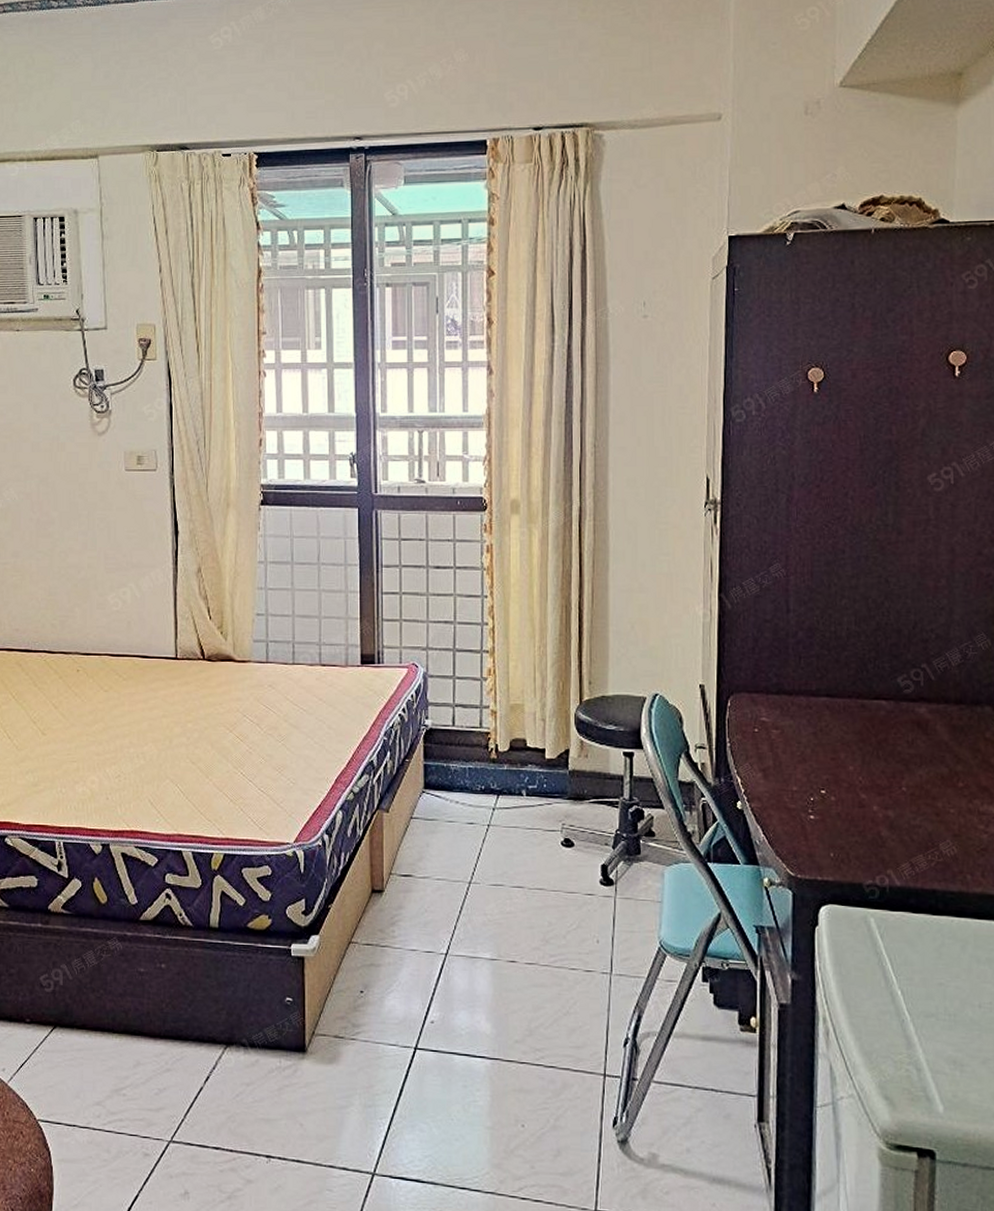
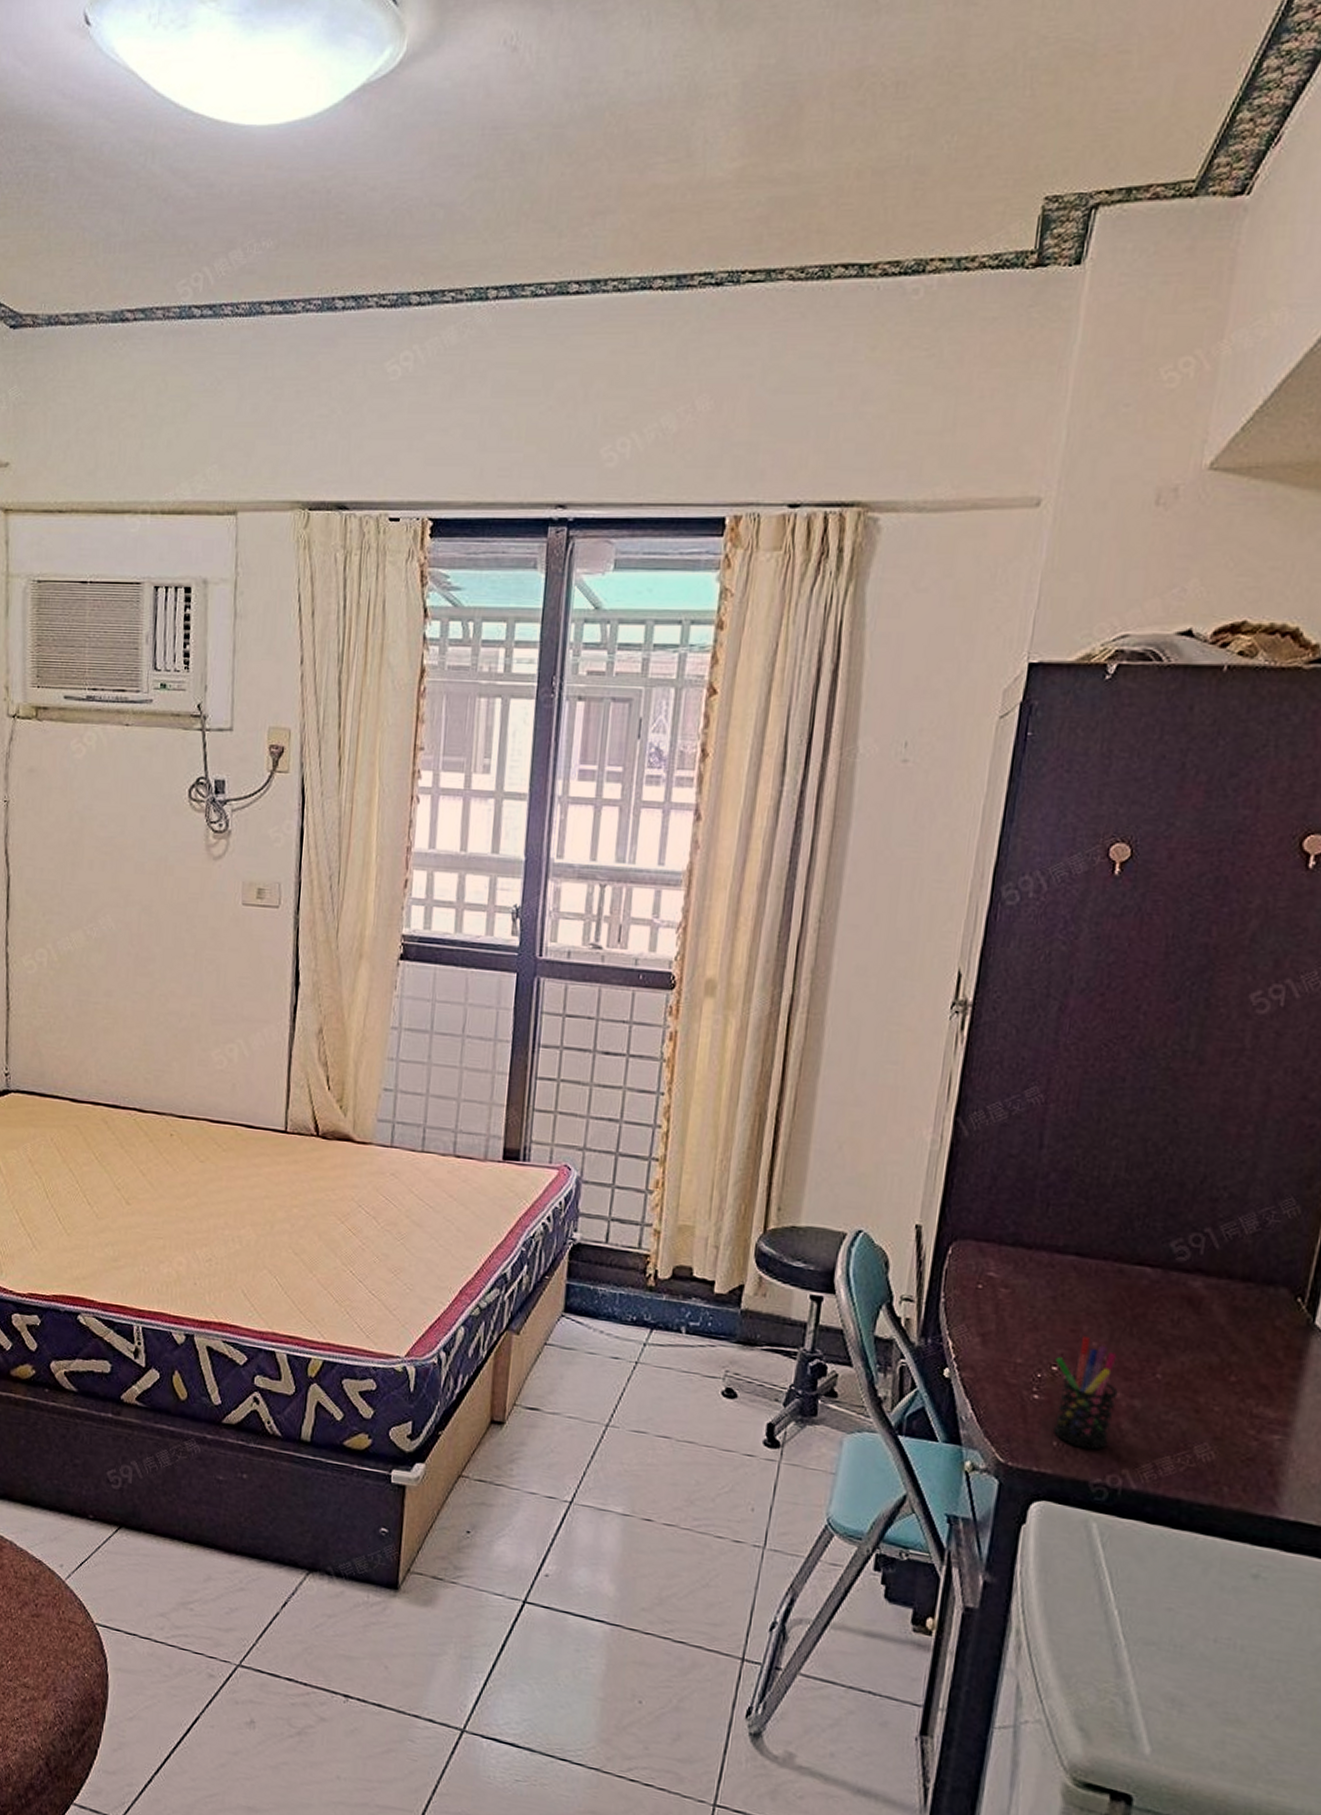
pen holder: none [823,763,875,856] -> present [1054,1337,1118,1450]

